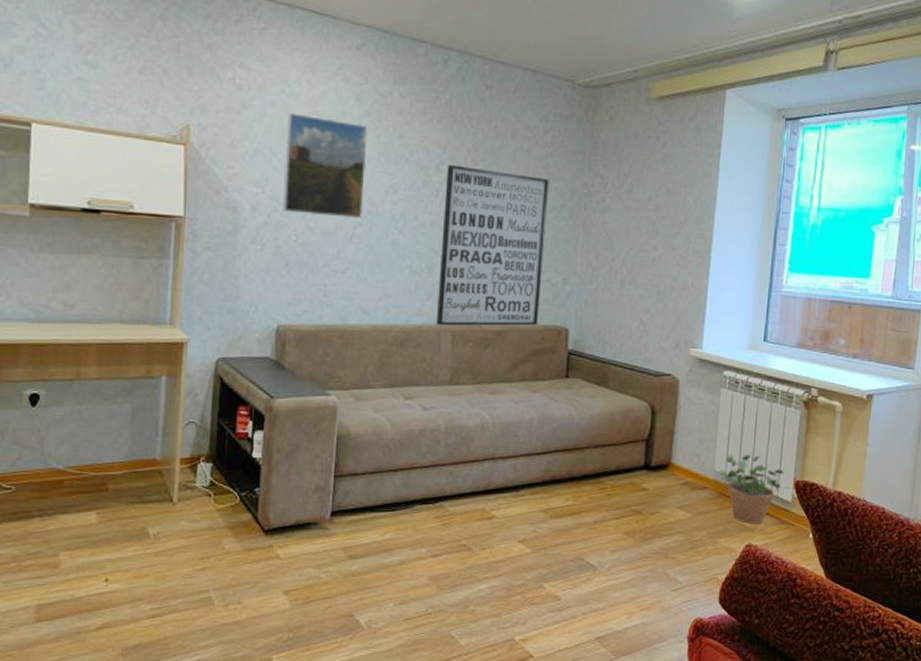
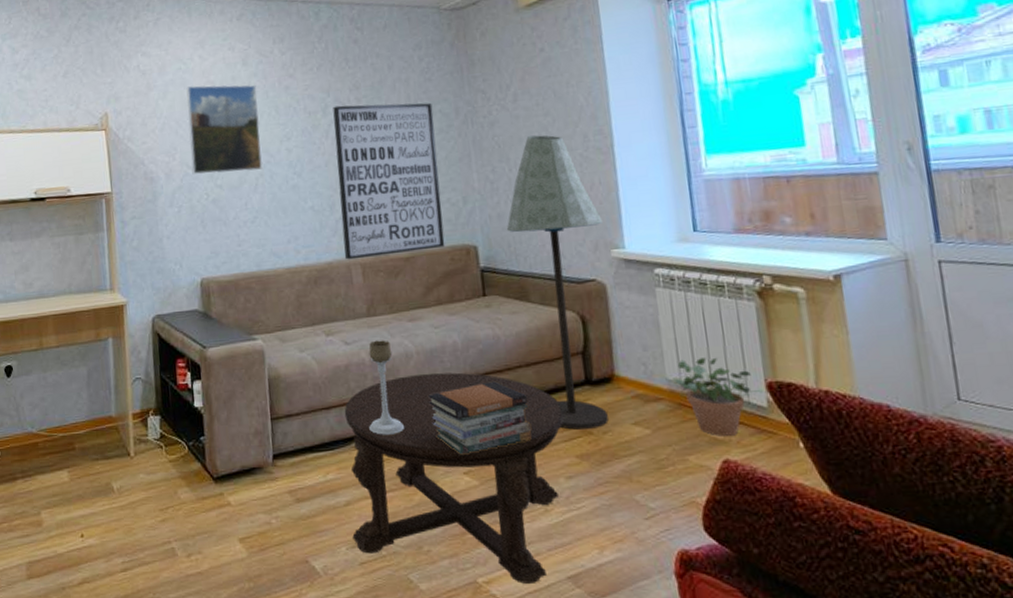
coffee table: none [401,446,619,644] -> present [344,372,564,585]
candle holder: none [434,409,470,501] -> present [369,340,405,435]
book stack: none [496,459,590,524] -> present [428,381,532,455]
floor lamp: none [599,229,687,509] -> present [506,135,609,430]

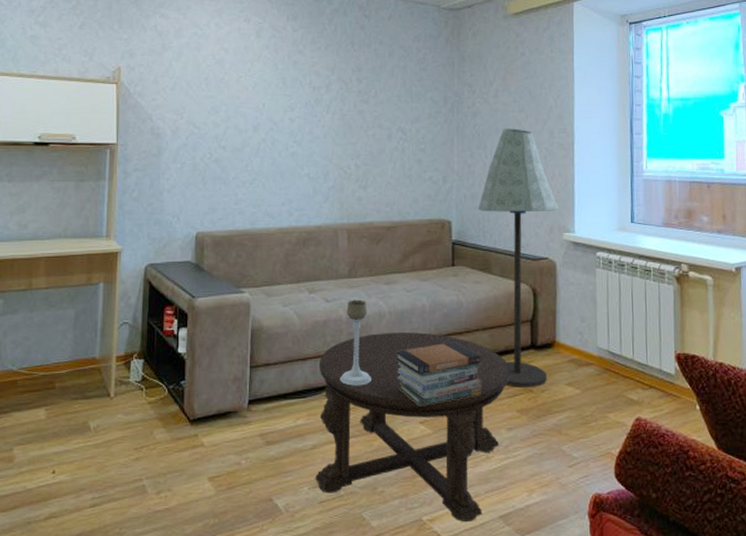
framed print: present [186,84,263,175] -> none [198,51,267,137]
wall art: present [333,102,445,260] -> none [333,84,425,225]
potted plant: present [673,357,763,436] -> none [603,330,672,398]

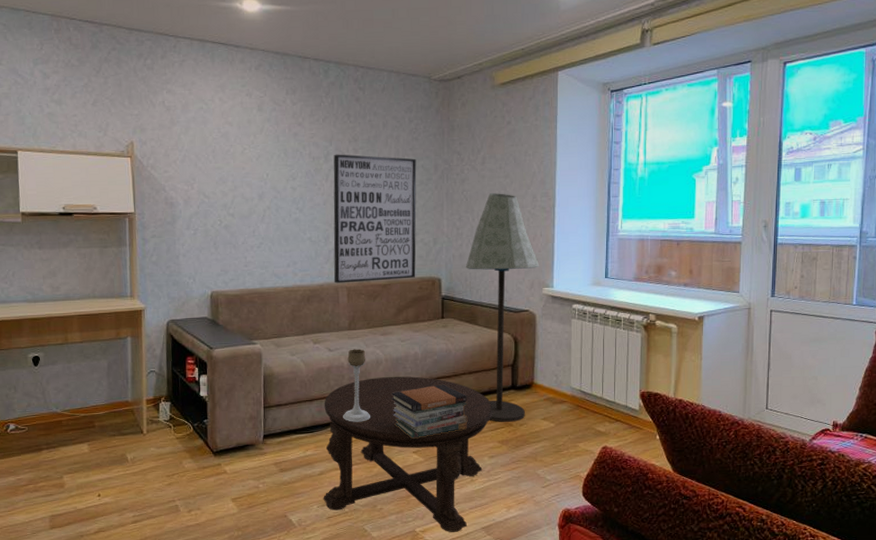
wall art: none [333,84,425,225] -> present [333,154,417,284]

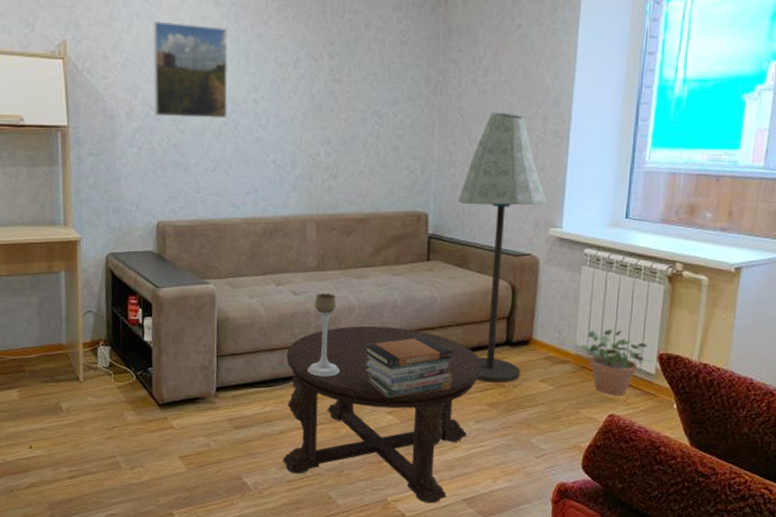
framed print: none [206,125,271,204] -> present [152,21,229,119]
wall art: present [333,154,417,284] -> none [301,60,404,216]
potted plant: none [575,372,637,430] -> present [581,330,654,395]

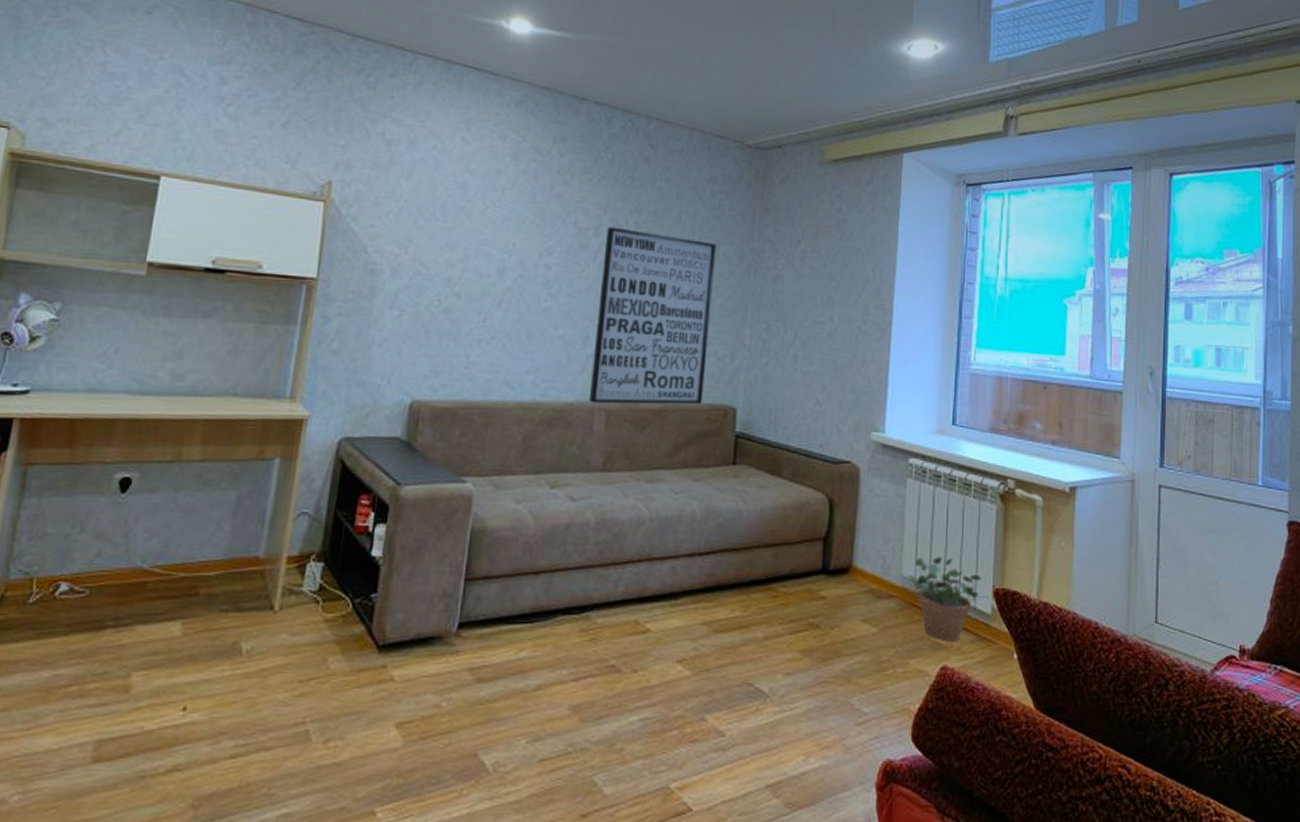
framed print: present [152,21,229,119] -> none [425,170,524,283]
coffee table: present [283,327,482,504] -> none [536,544,793,793]
wall art: none [301,60,404,216] -> present [588,226,717,405]
candle holder: present [308,293,341,377] -> none [580,499,623,611]
book stack: present [364,337,454,397] -> none [652,560,760,640]
floor lamp: present [457,112,546,382] -> none [770,298,868,622]

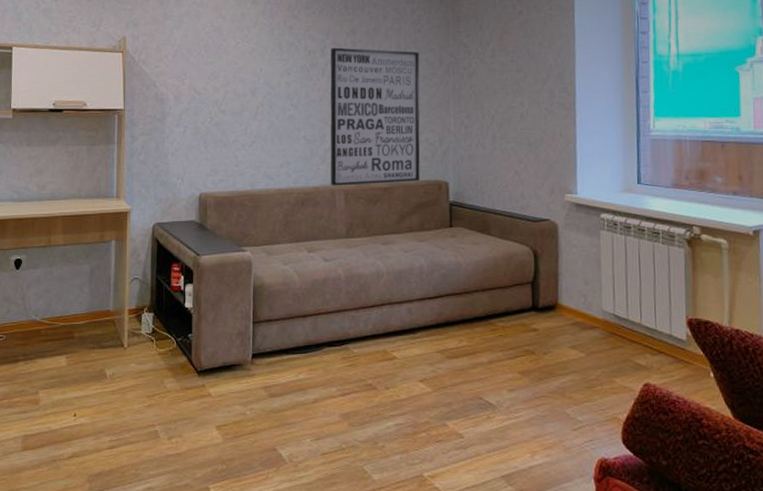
potted plant: present [908,556,989,641] -> none [608,294,684,363]

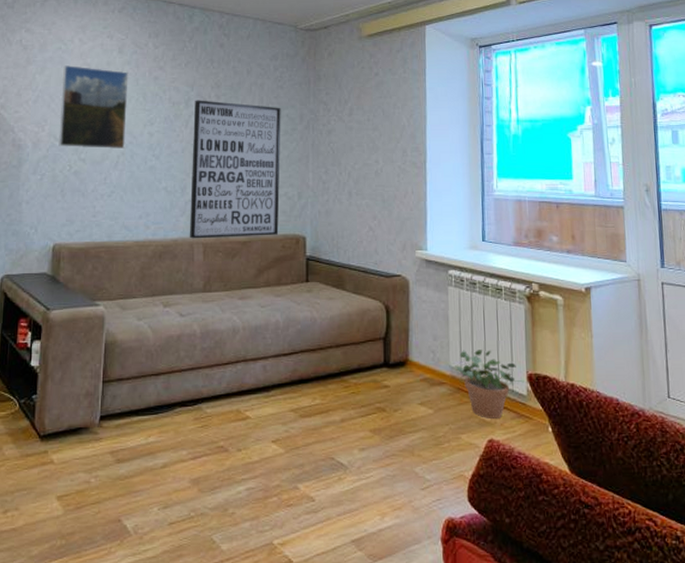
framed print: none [198,19,264,101] -> present [58,65,129,150]
potted plant: none [608,294,684,363] -> present [455,350,524,419]

